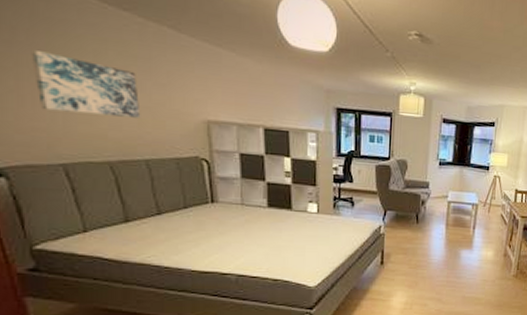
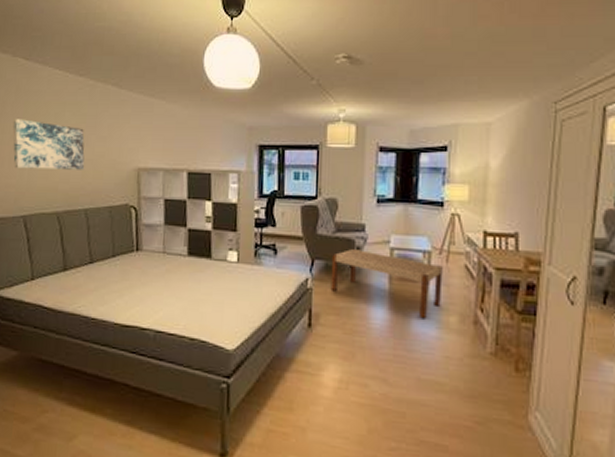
bench: none [400,201,486,254] -> present [330,248,443,319]

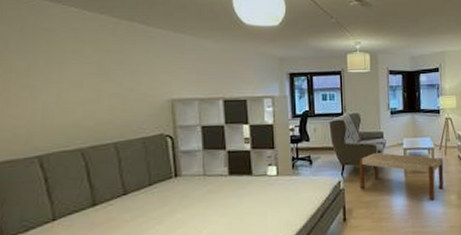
wall art: present [12,119,85,170] -> none [19,57,112,108]

